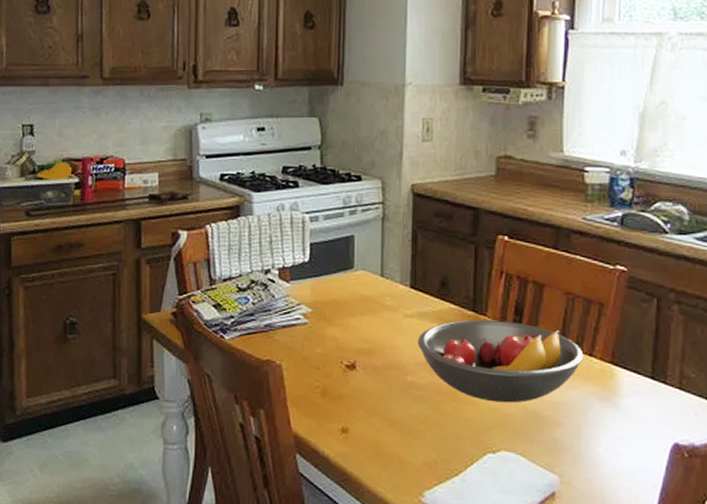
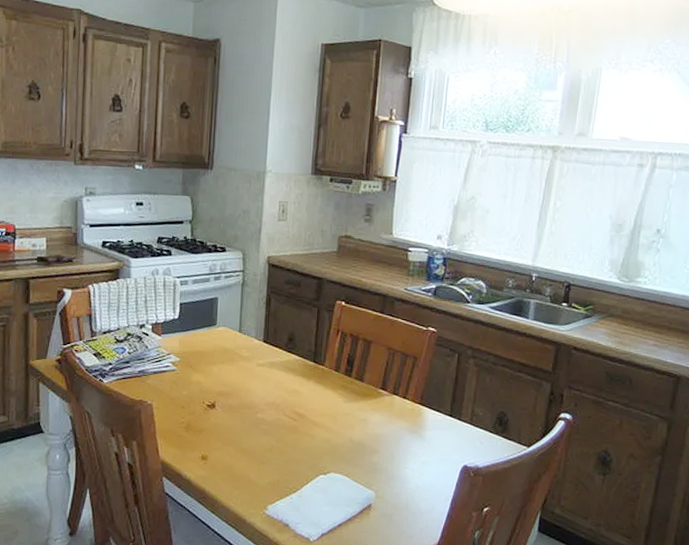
fruit bowl: present [418,319,584,403] -> none [268,368,400,435]

